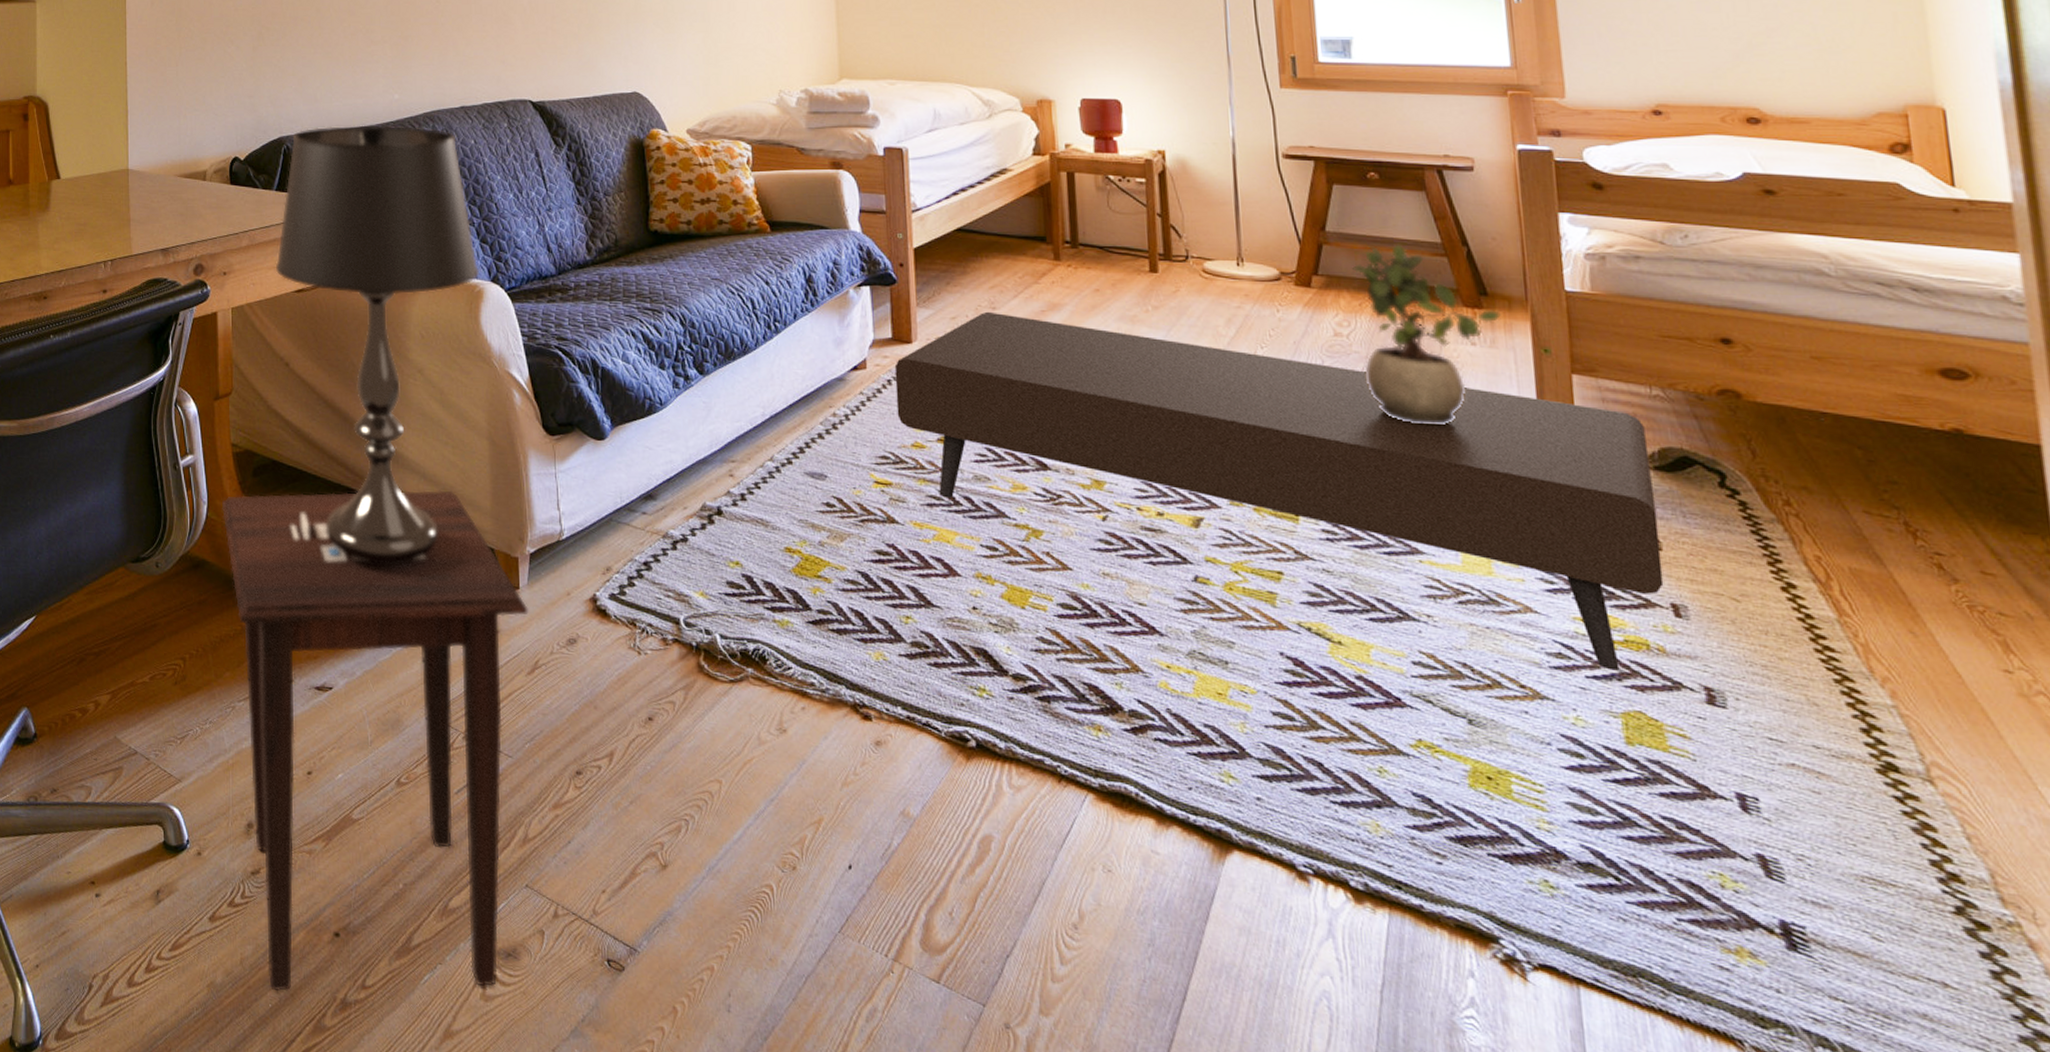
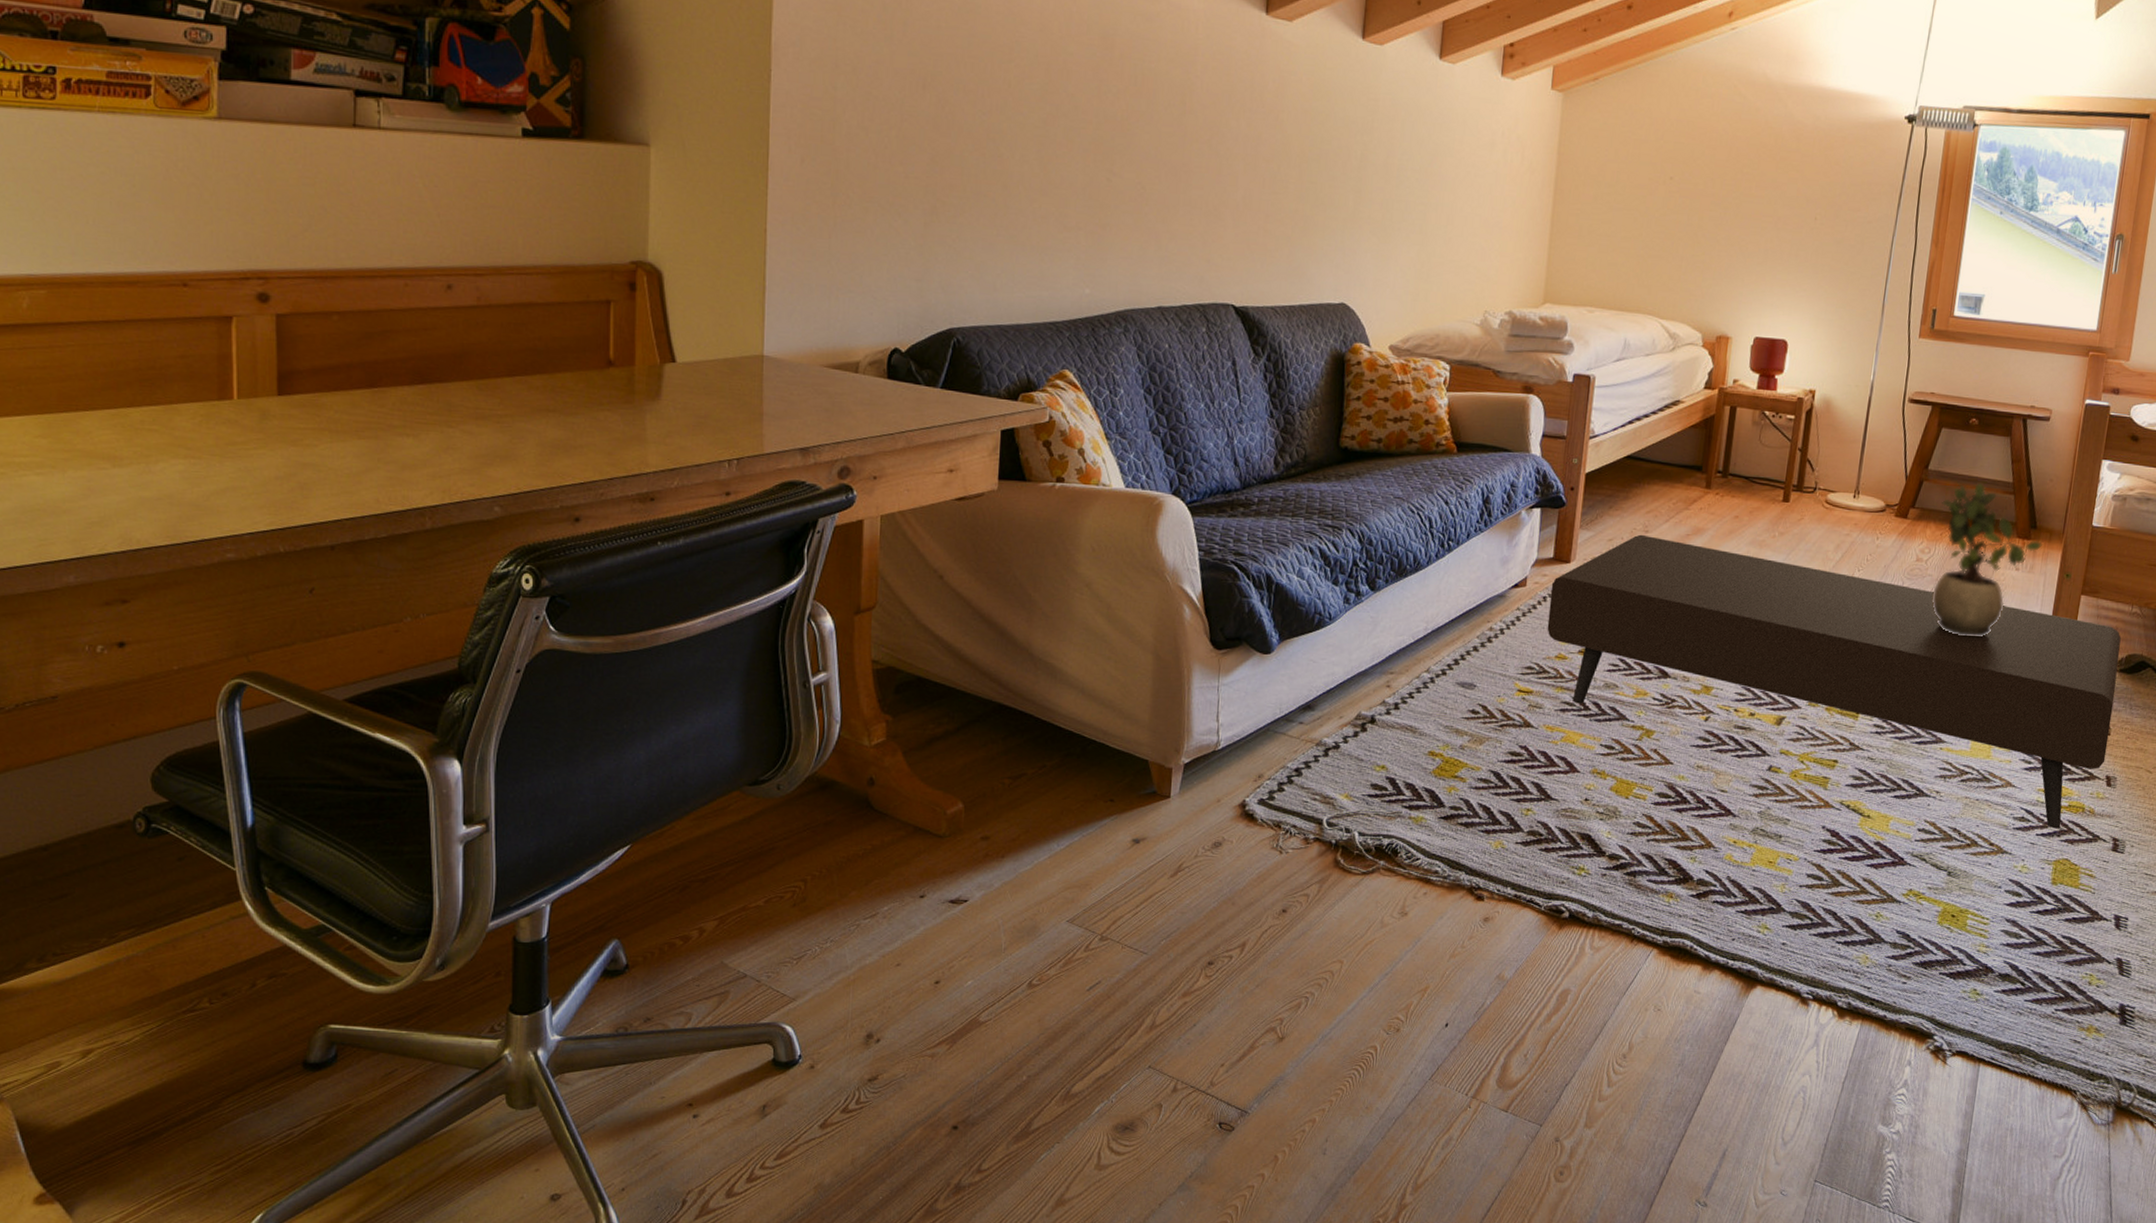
side table: present [221,490,529,992] -> none [856,704,1177,1185]
table lamp: present [275,125,480,562] -> none [934,320,1162,777]

